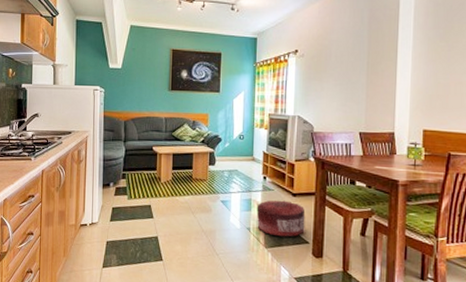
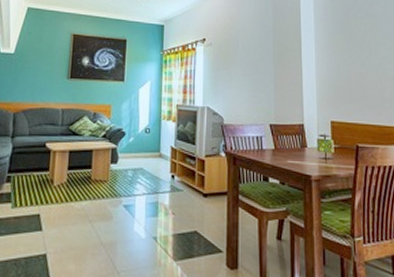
pouf: present [256,200,306,237] -> none [164,202,218,246]

